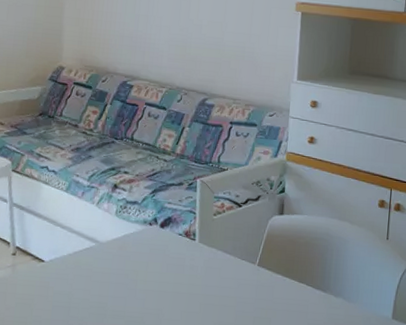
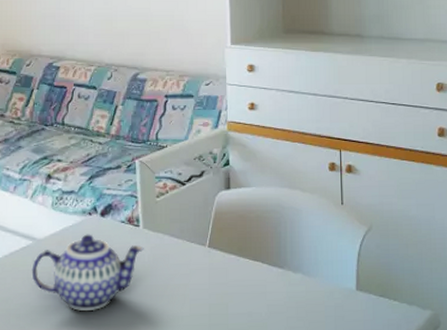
teapot: none [92,242,198,313] -> present [31,234,144,312]

